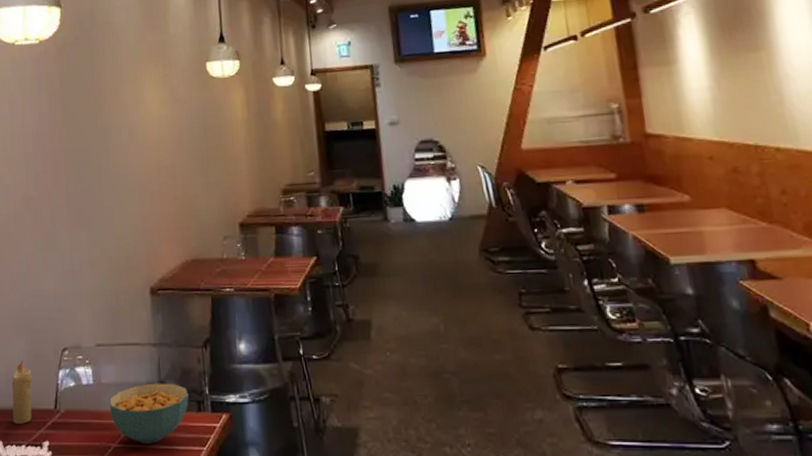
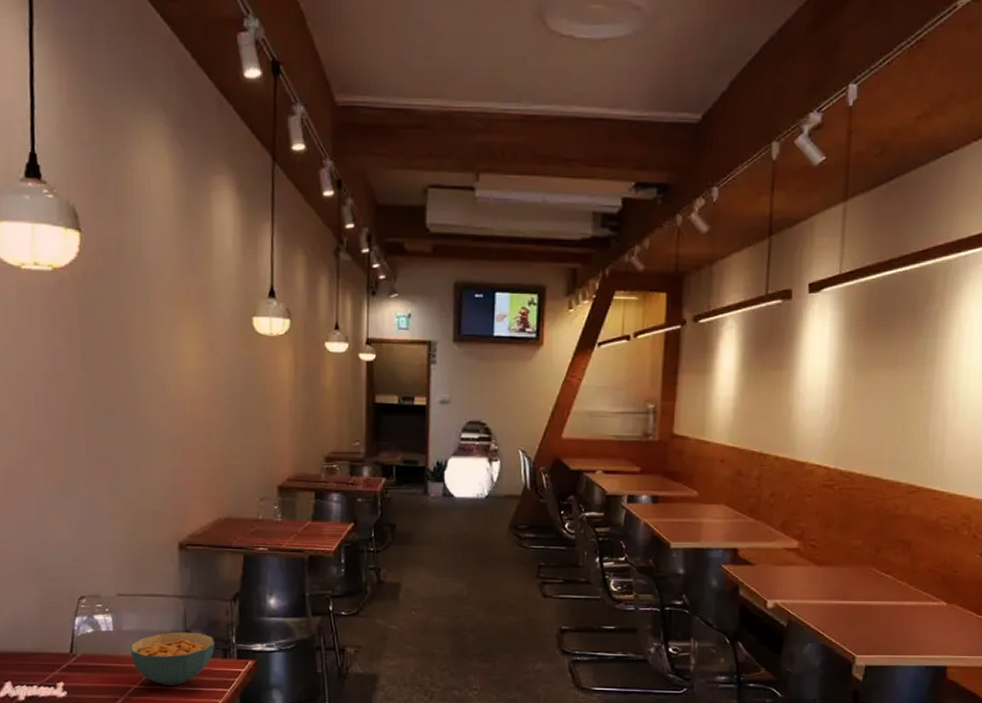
candle: present [12,360,32,424] -> none [21,607,45,666]

